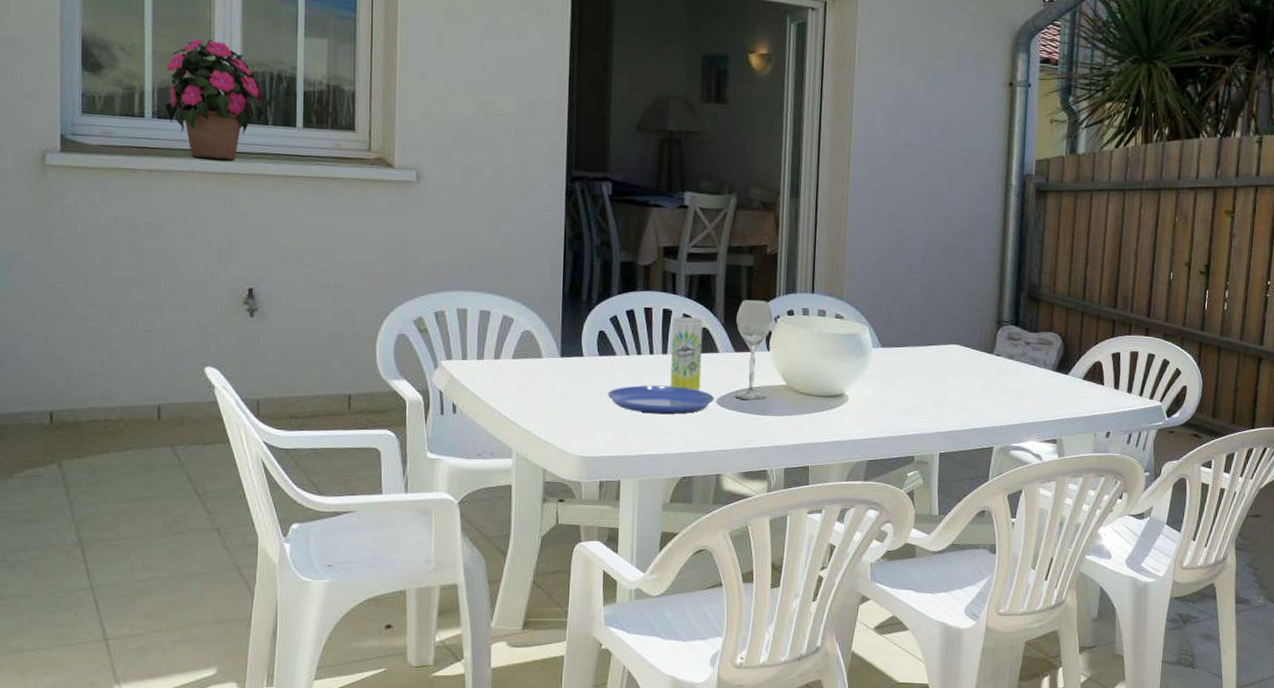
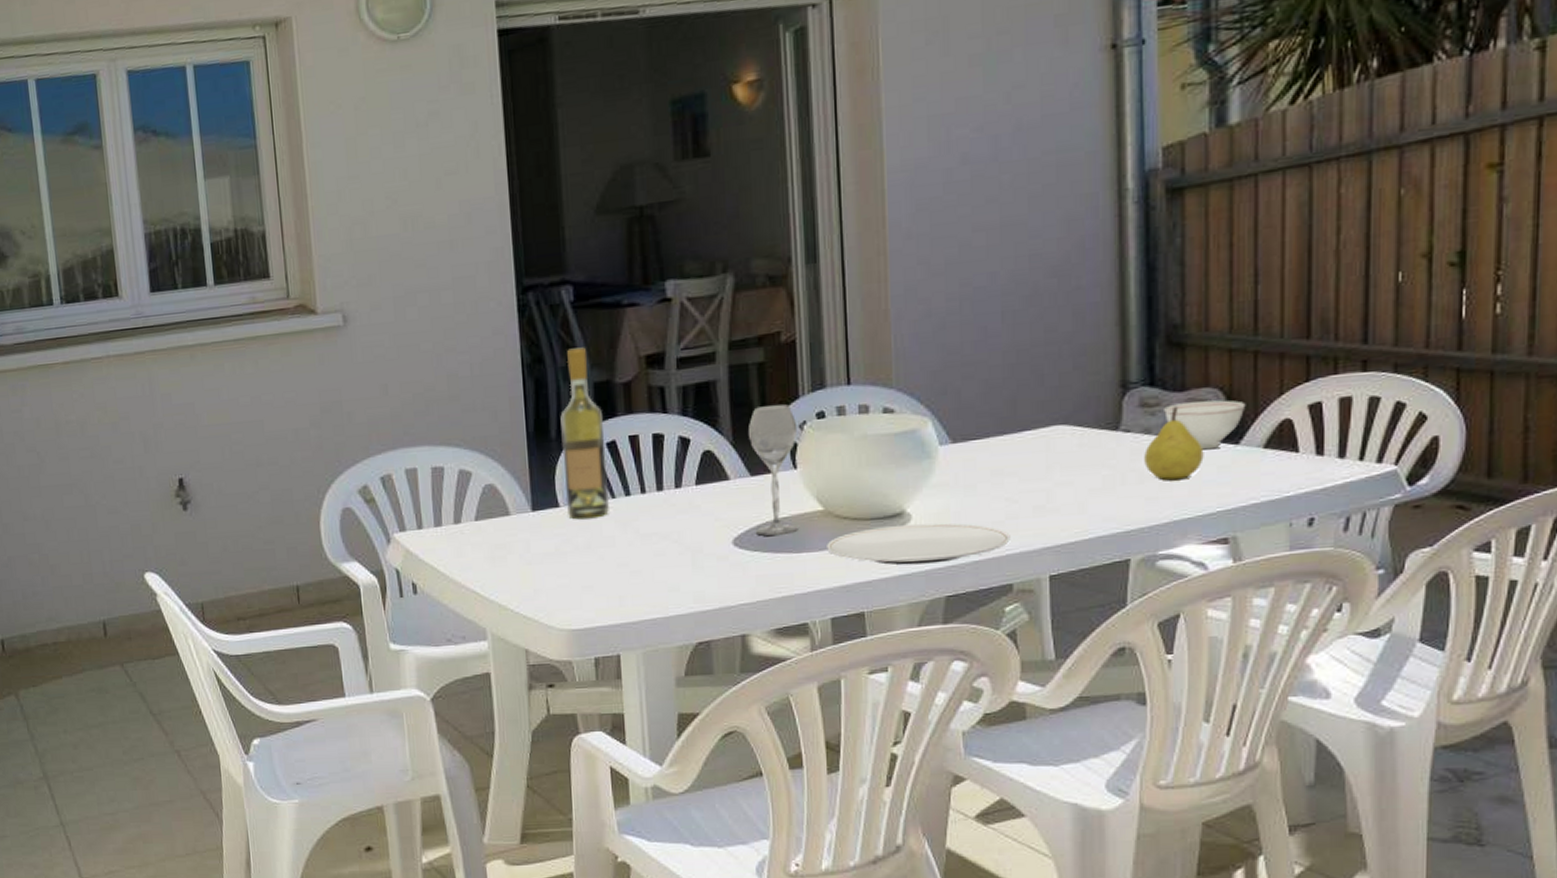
potted flower: present [166,38,263,162] -> none [68,202,171,342]
bottle: none [589,232,626,368] -> present [560,347,610,519]
plate: present [607,385,715,414] -> none [593,529,730,568]
beverage can: present [670,317,703,391] -> none [666,439,710,532]
plate: none [786,403,916,435] -> present [827,523,1011,565]
fruit: none [1008,342,1046,395] -> present [1144,405,1204,481]
bowl: none [1023,340,1074,376] -> present [1164,400,1246,450]

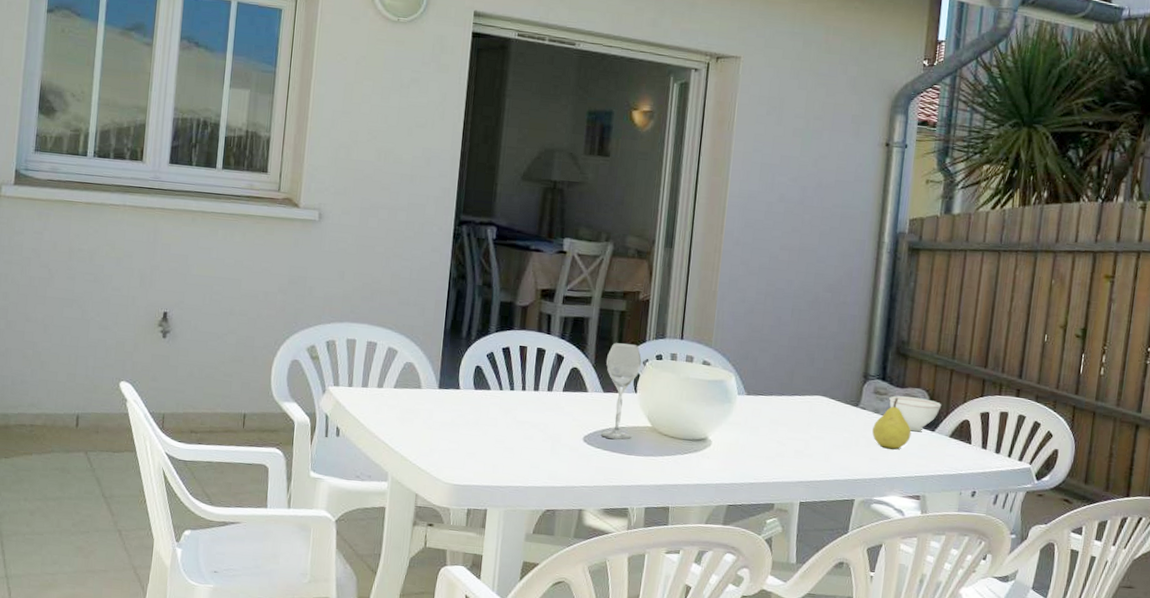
bottle: present [560,347,610,519] -> none [465,273,503,402]
plate: present [827,523,1011,565] -> none [649,446,777,480]

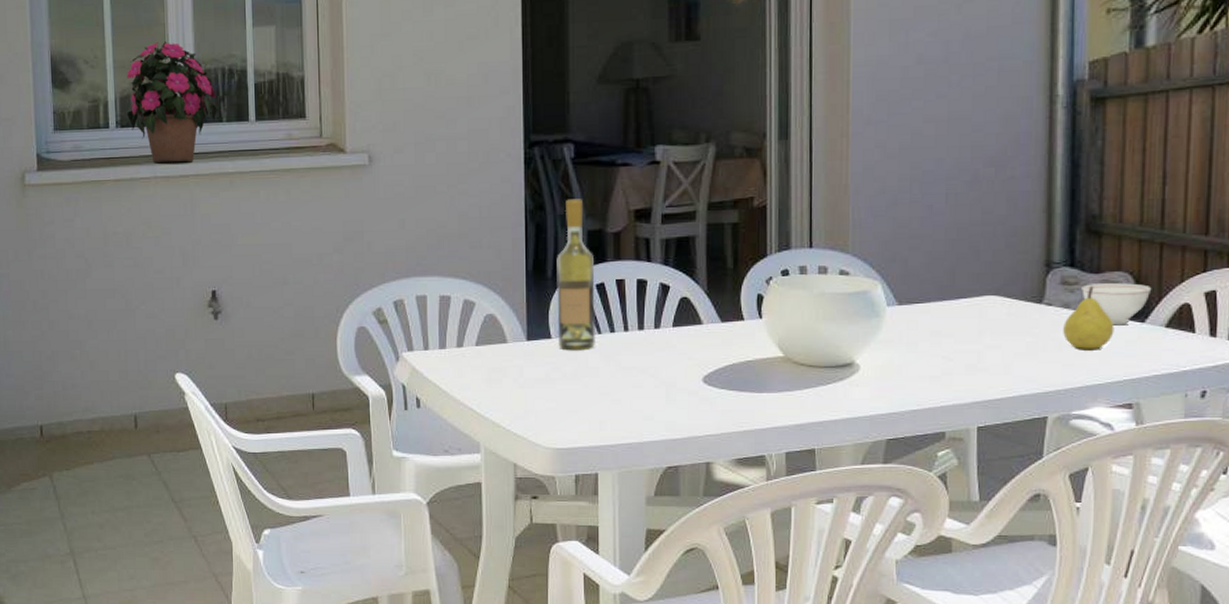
potted flower: none [105,87,190,198] -> present [126,40,217,165]
bottle: none [465,273,503,402] -> present [557,199,596,349]
wineglass: present [600,343,642,440] -> none [722,261,765,377]

